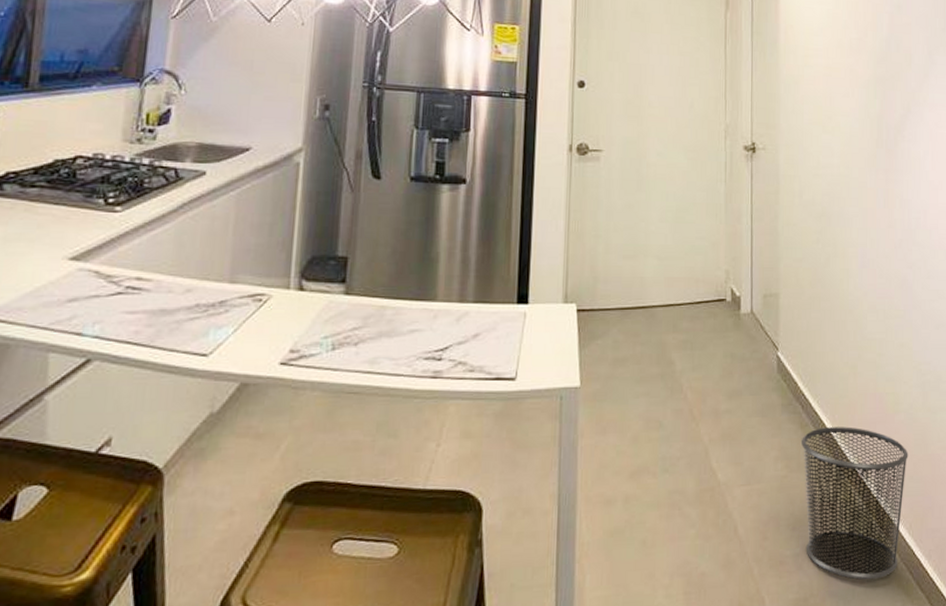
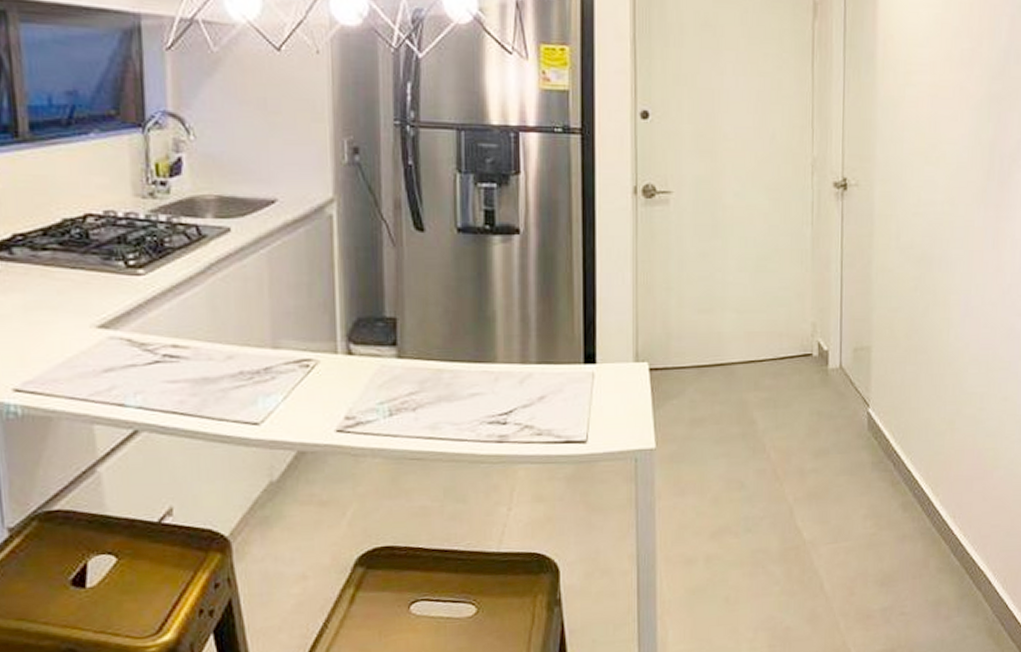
waste bin: present [802,427,908,580] -> none [892,483,1006,632]

